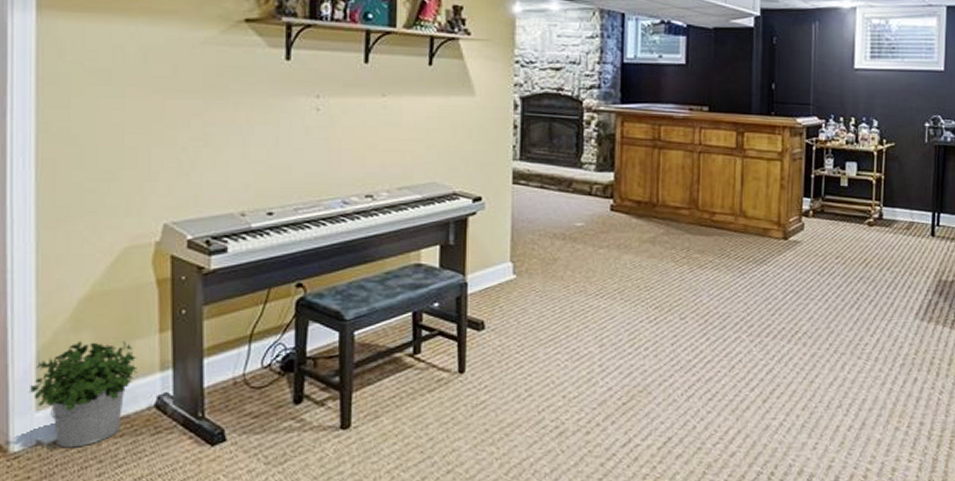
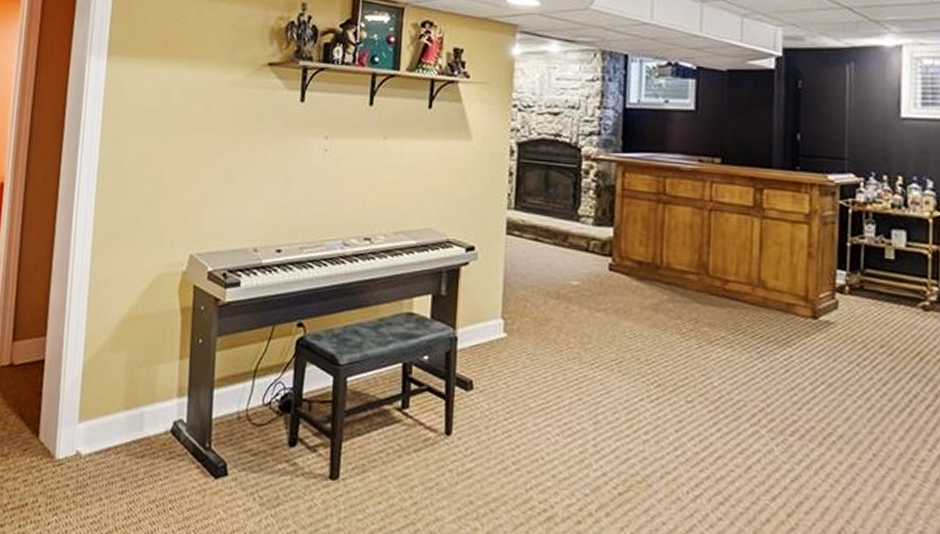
potted plant: present [28,341,138,448] -> none [74,360,160,463]

